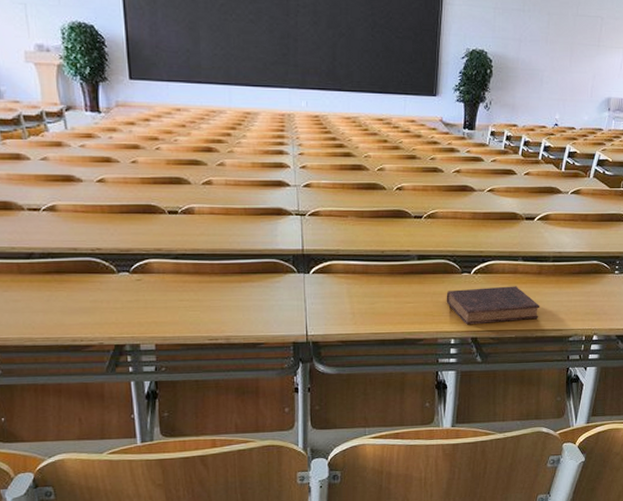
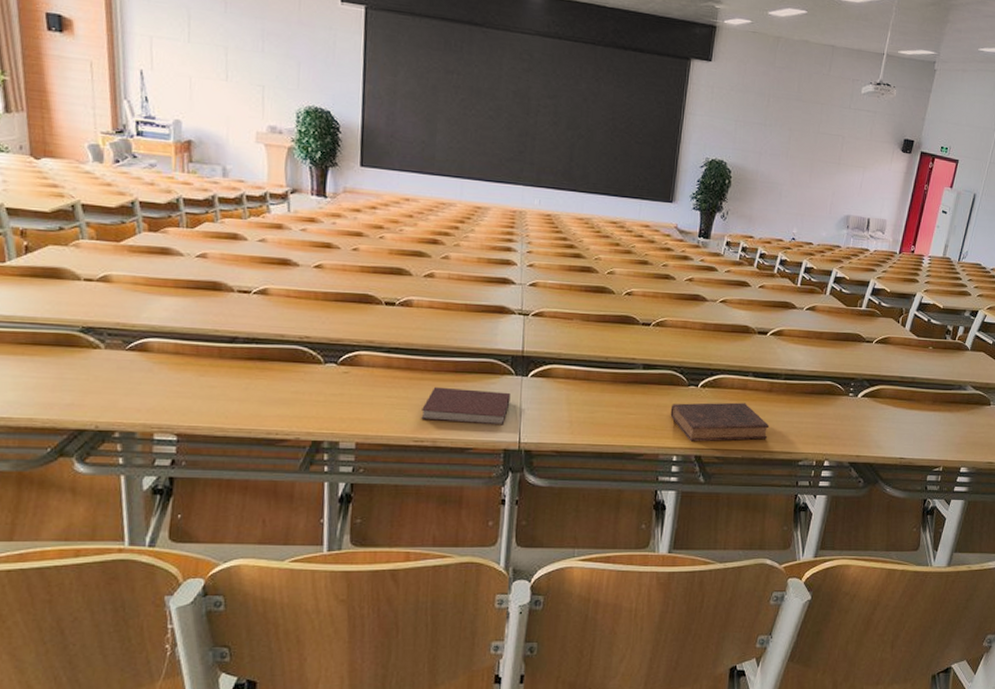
notebook: none [213,288,295,321] -> present [421,386,511,425]

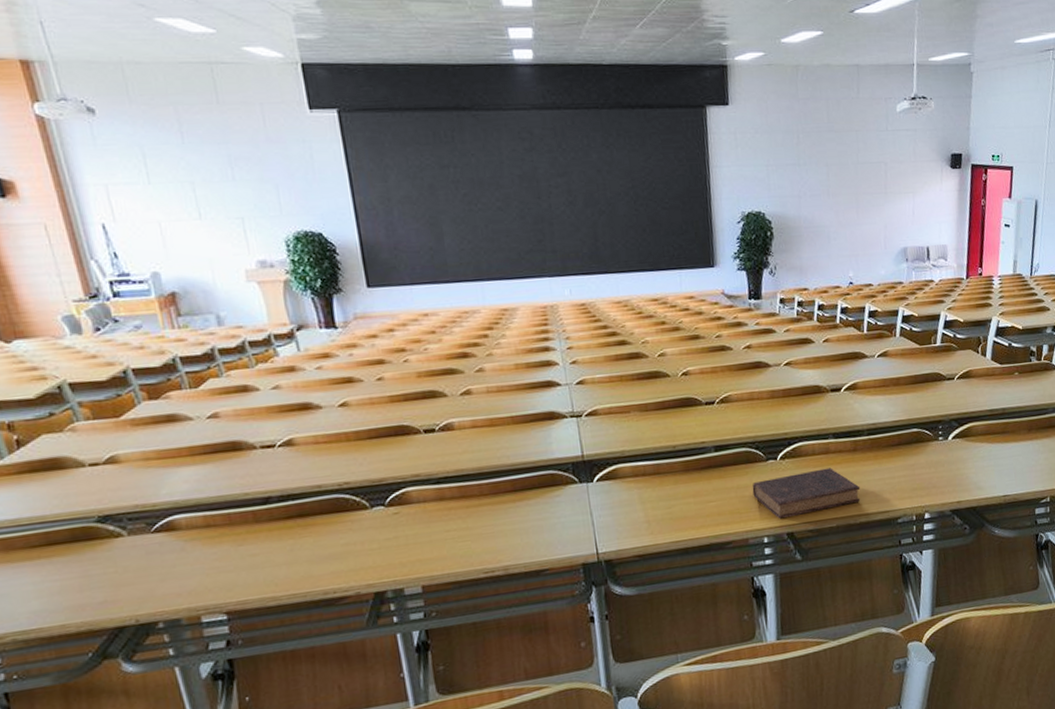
notebook: present [421,386,511,425] -> none [486,502,580,549]

